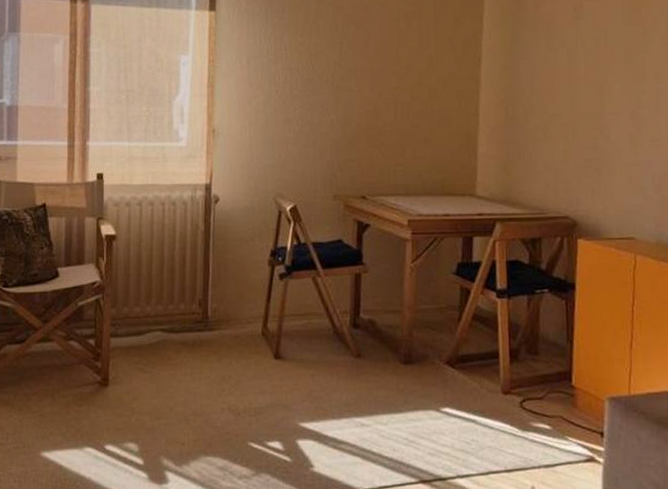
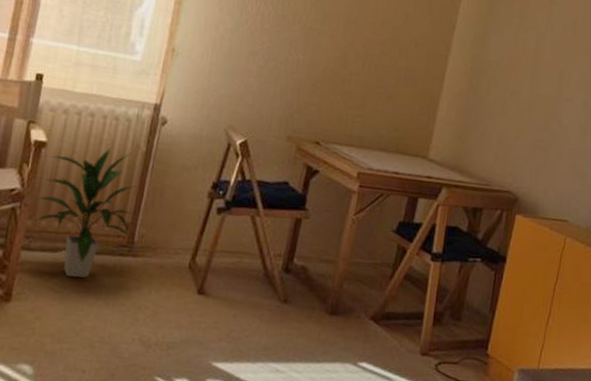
indoor plant: none [115,231,205,357] -> present [34,147,137,278]

